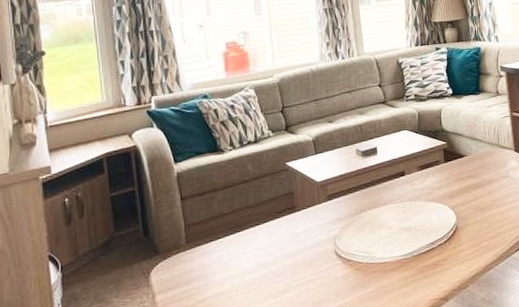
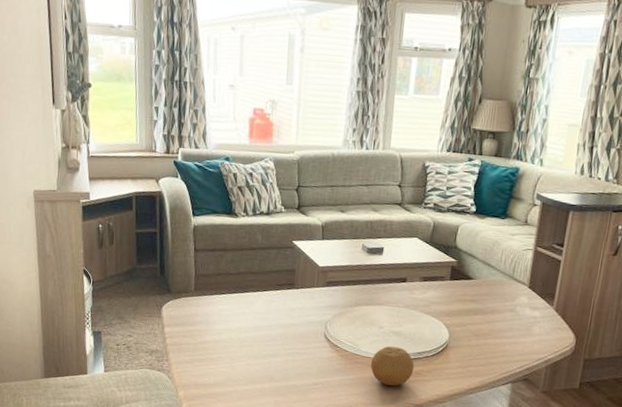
fruit: none [387,242,431,287] -> present [370,346,415,386]

